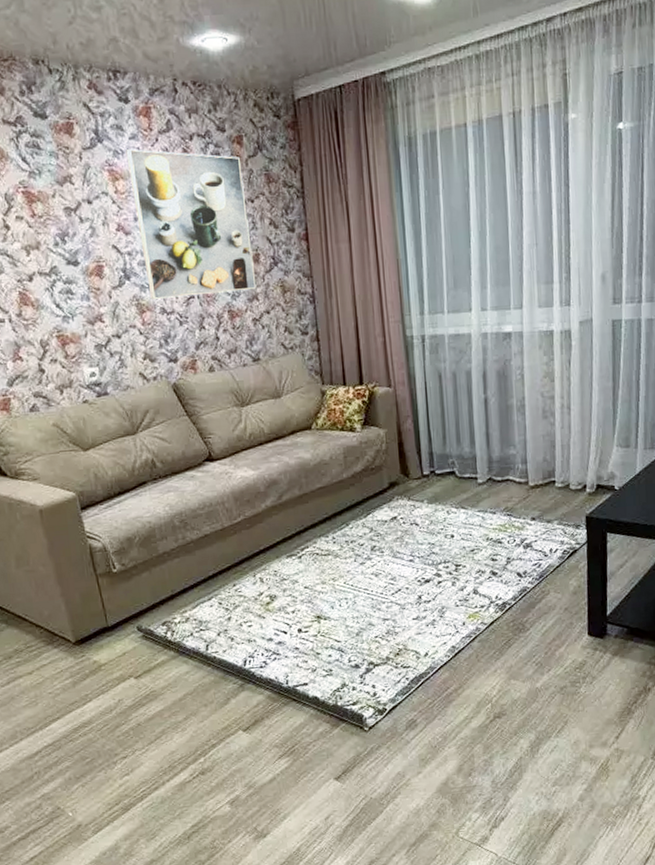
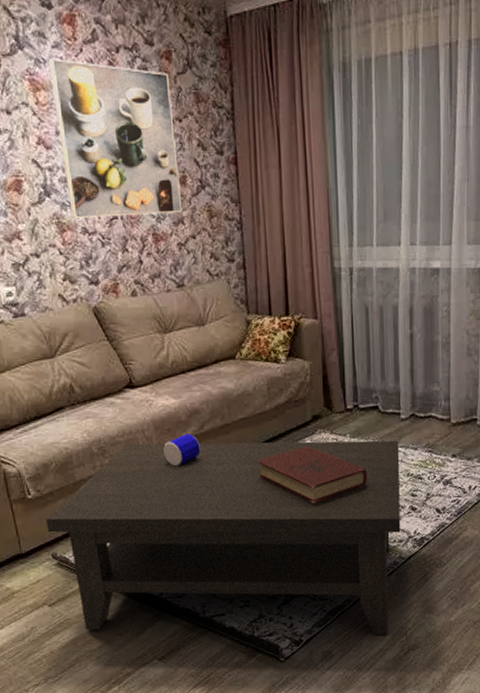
coffee table: none [131,504,482,703] -> present [46,434,401,636]

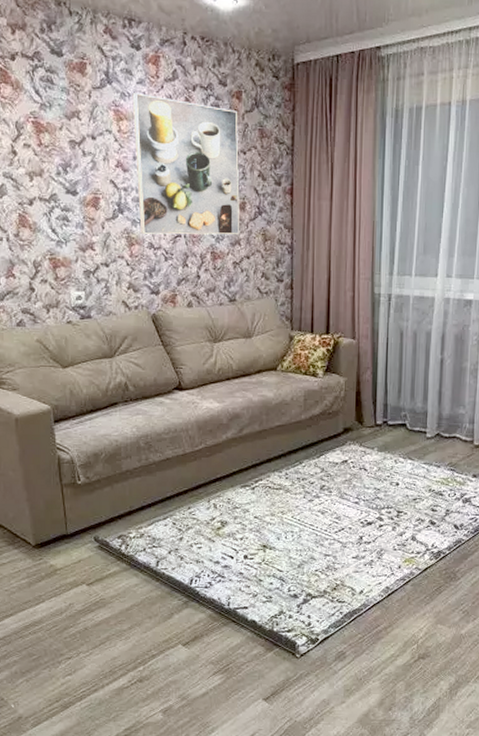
coffee table: present [46,434,401,636] -> none [92,436,423,642]

